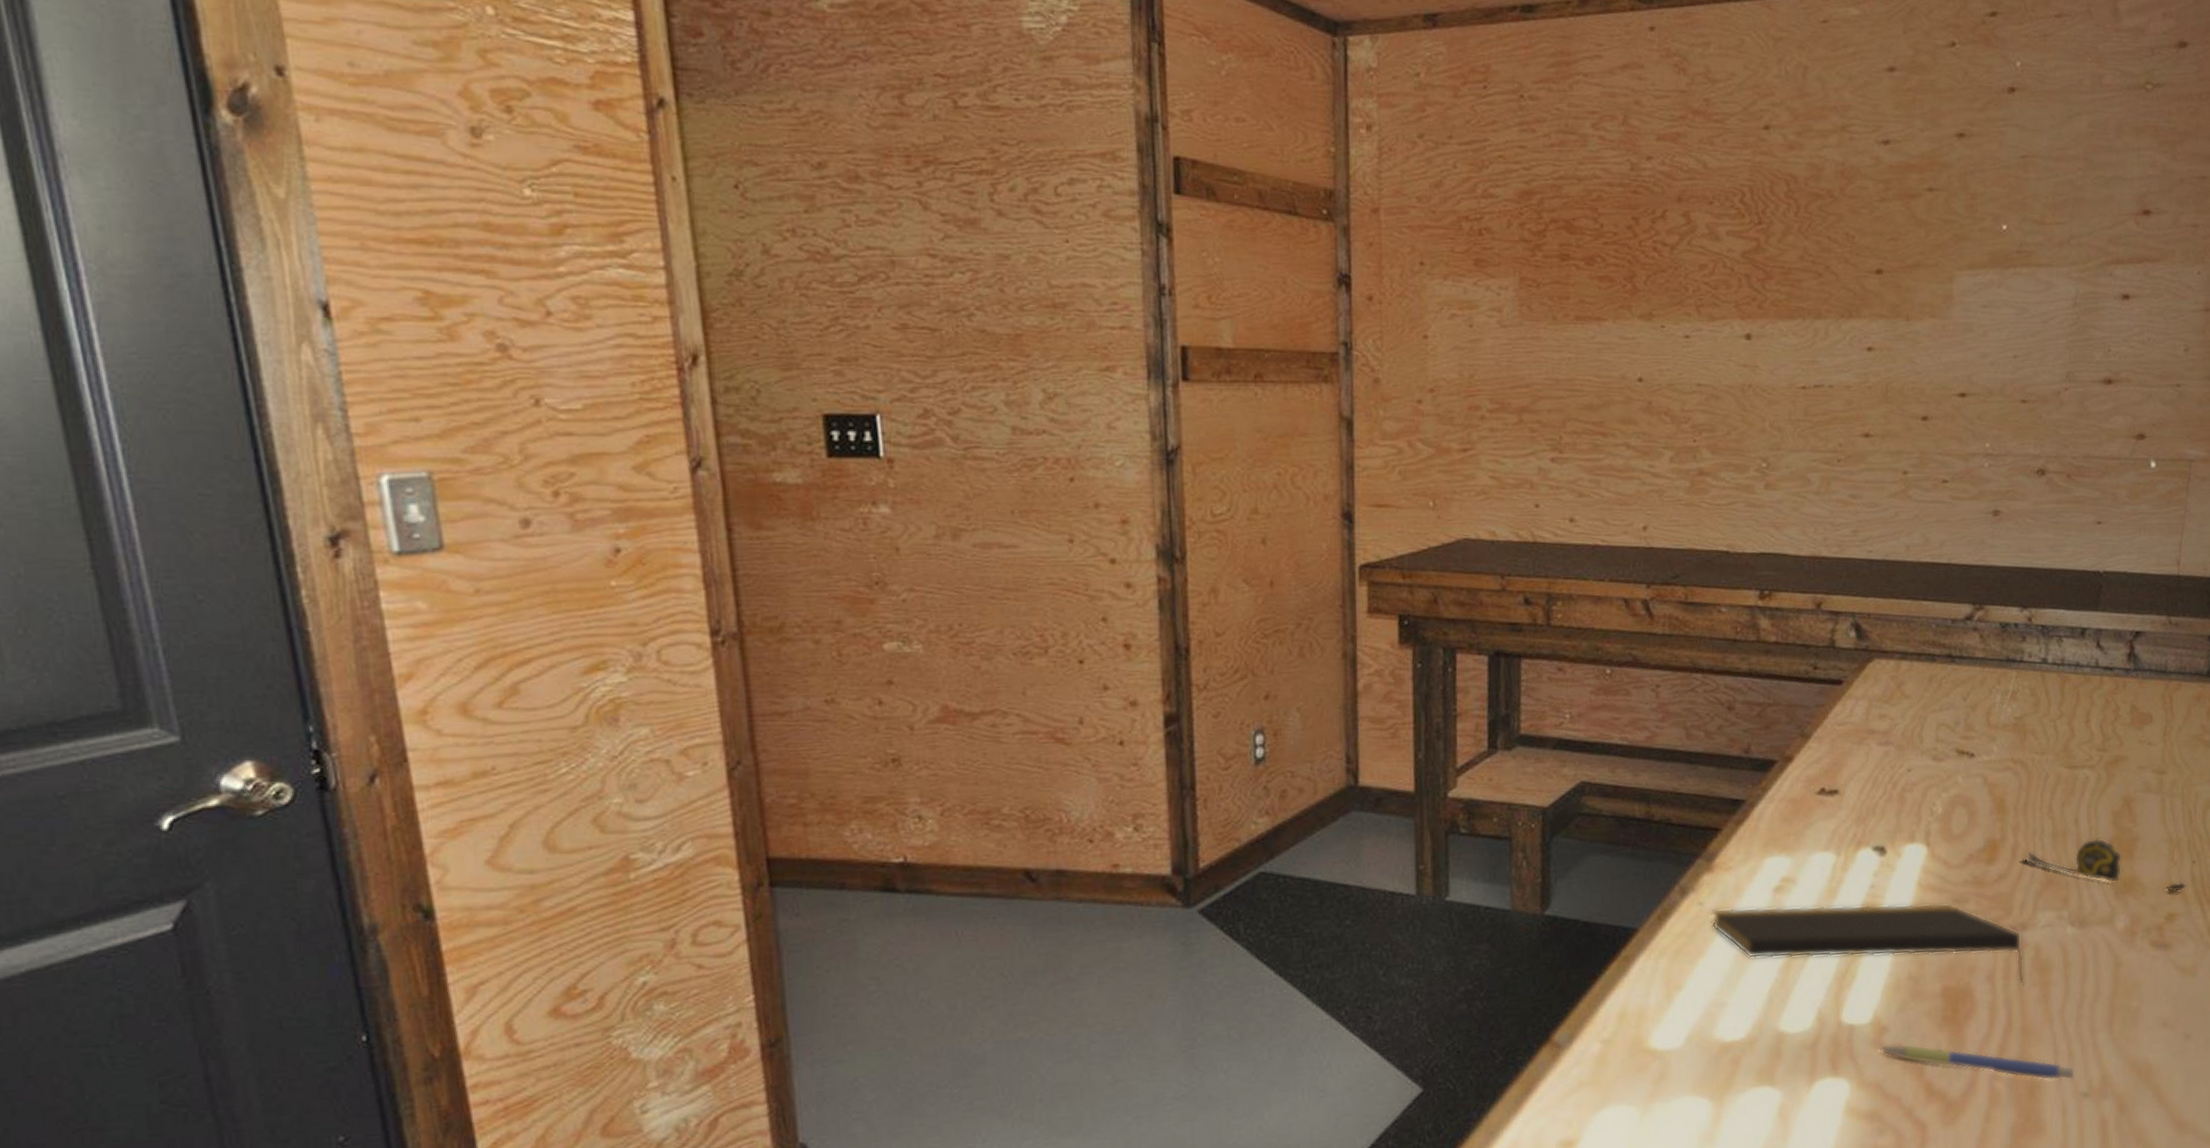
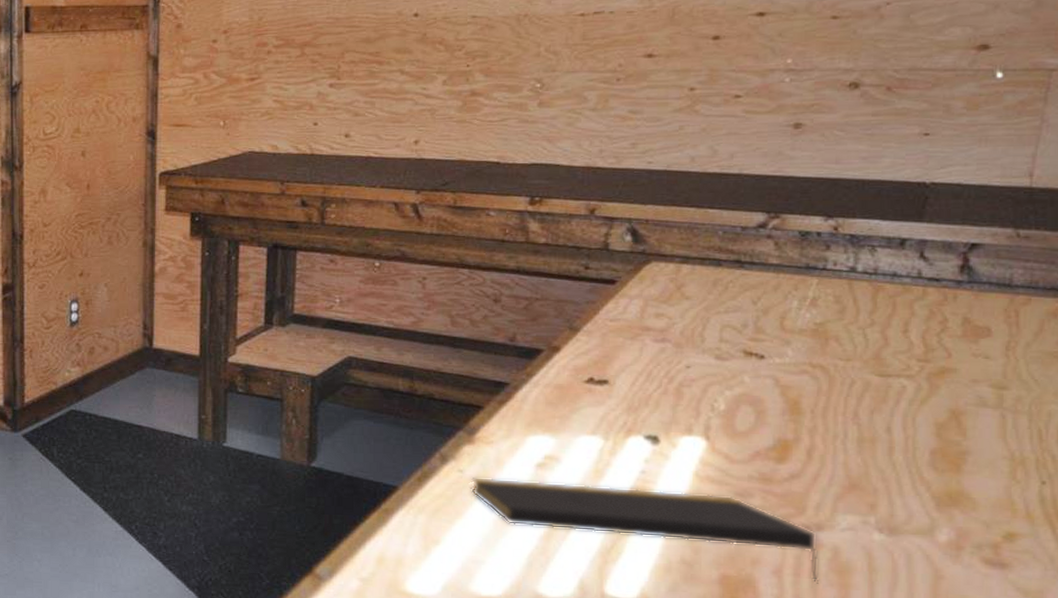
tape measure: present [2022,838,2188,893] -> none [819,448,1035,512]

